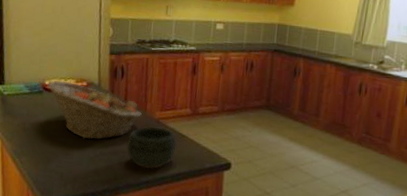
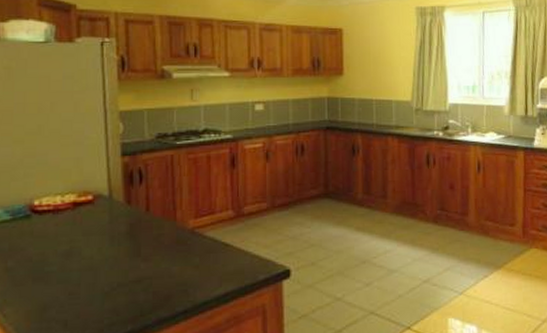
fruit basket: present [48,80,142,140] -> none [37,197,170,270]
bowl: present [126,126,177,169] -> none [154,238,219,295]

